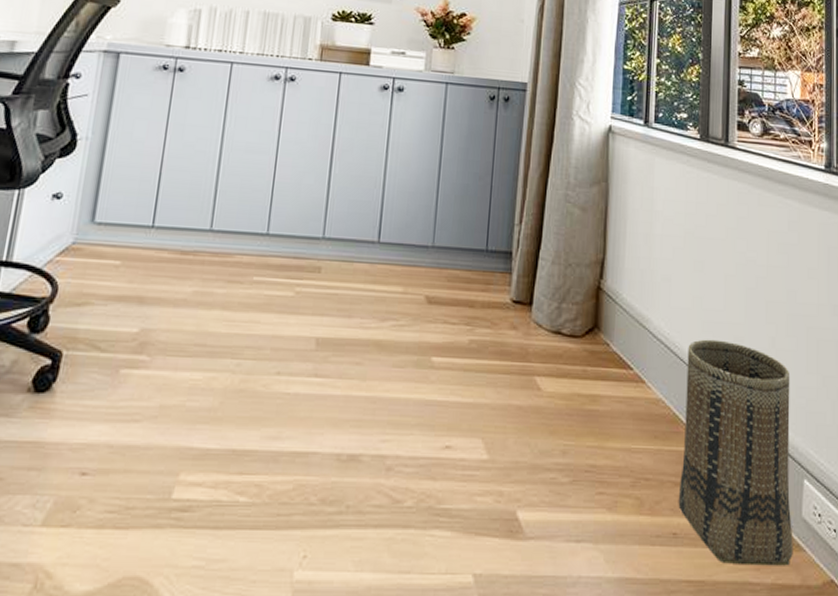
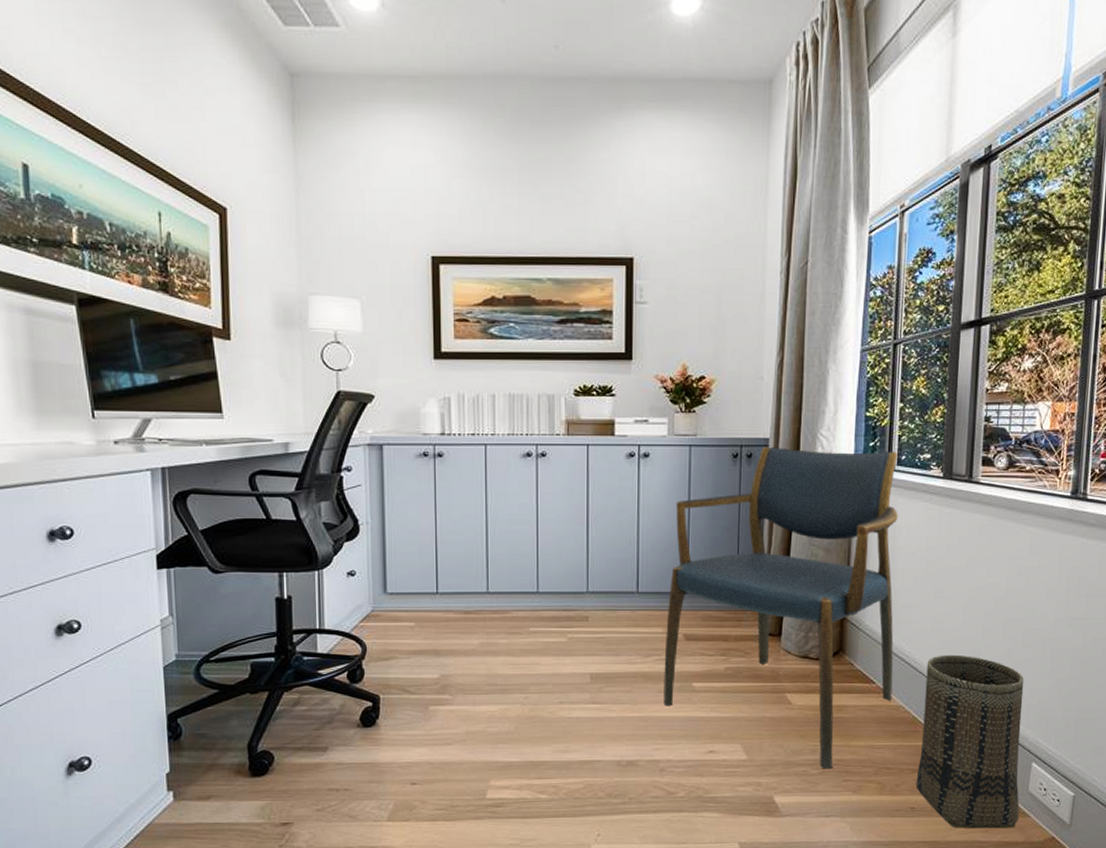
armchair: none [397,91,656,477] -> present [663,446,898,769]

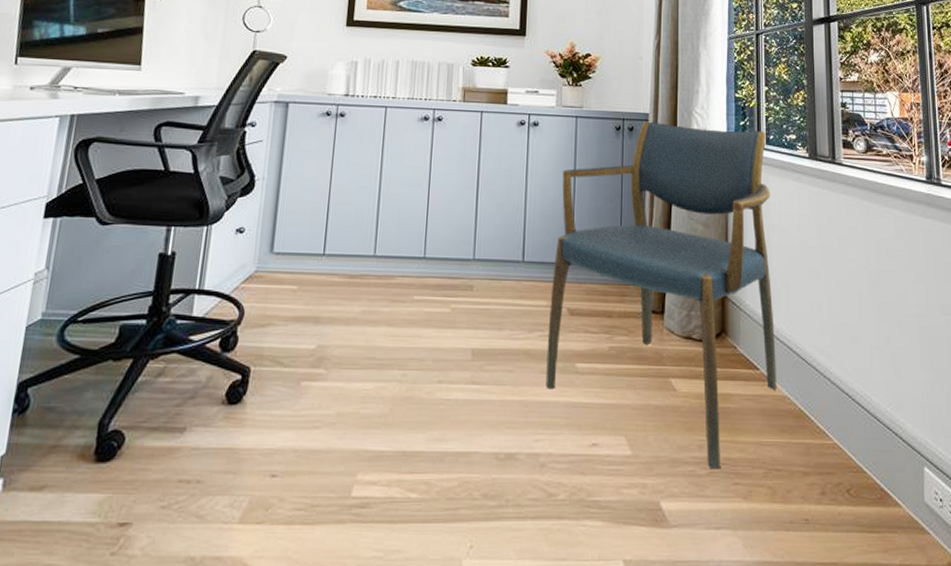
basket: present [916,654,1024,829] -> none [808,340,918,548]

